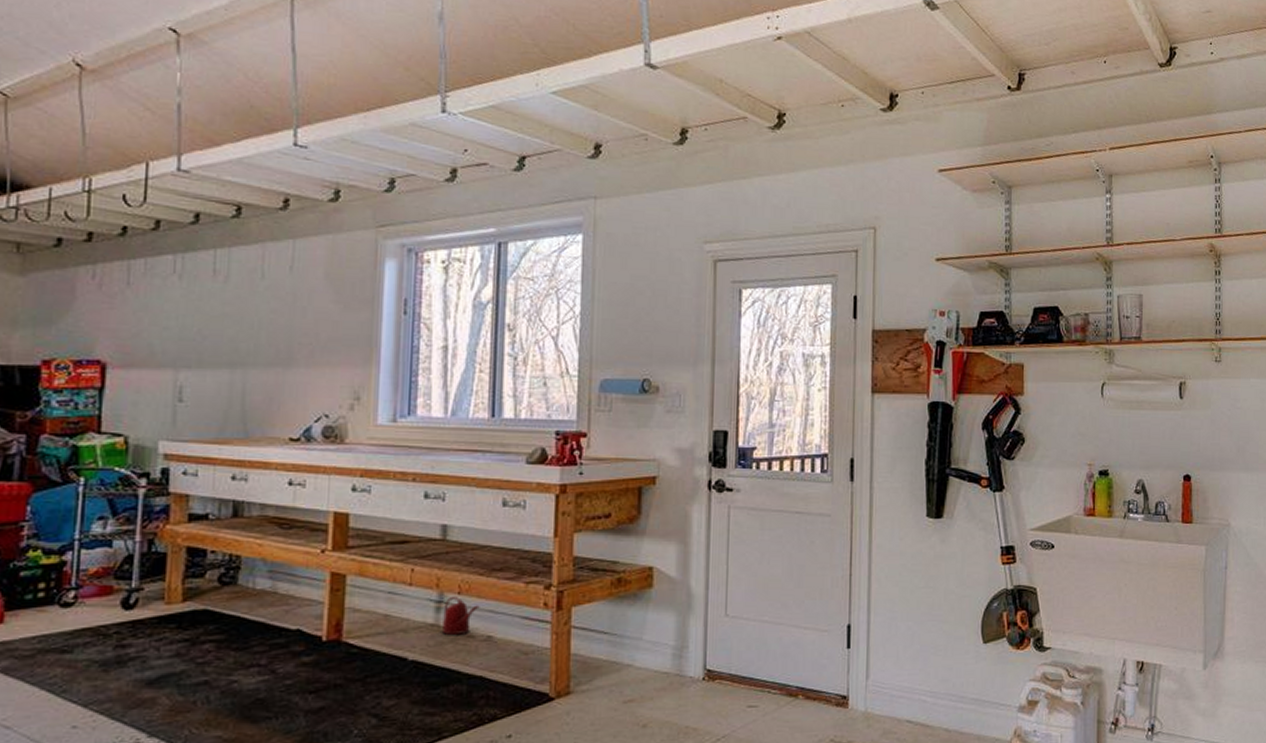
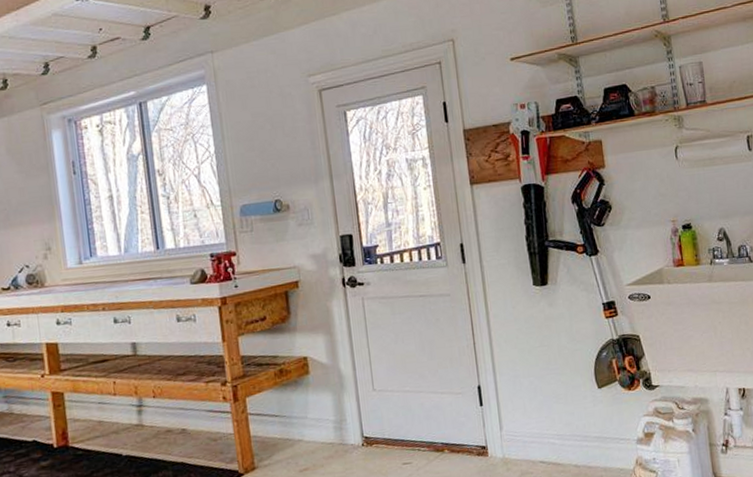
watering can: present [441,596,480,636] -> none [143,399,172,433]

